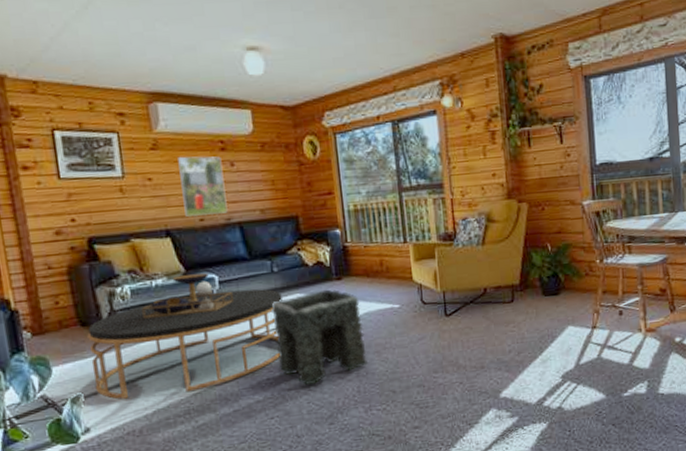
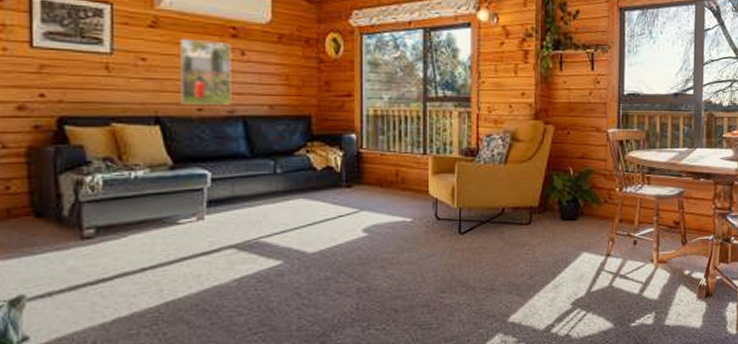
coffee table: present [87,273,282,400] -> none [41,168,283,305]
stone arch: present [271,289,368,385] -> none [268,196,371,298]

